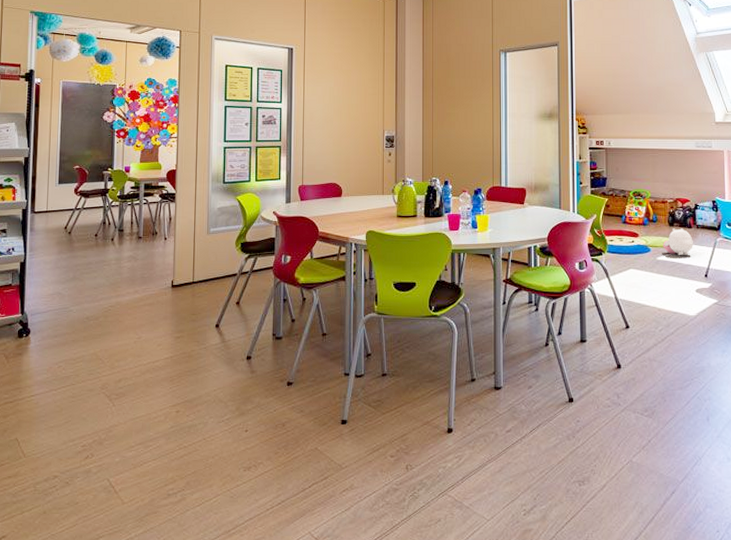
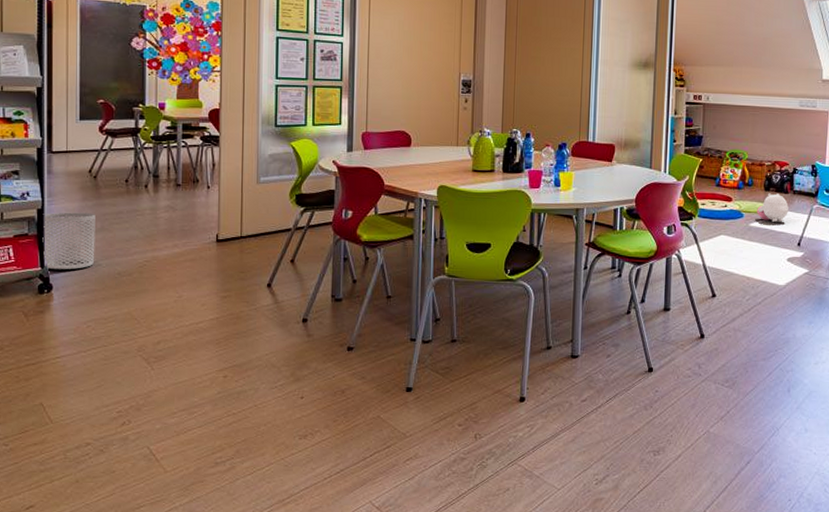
waste bin: none [23,264,69,316] -> present [42,212,95,270]

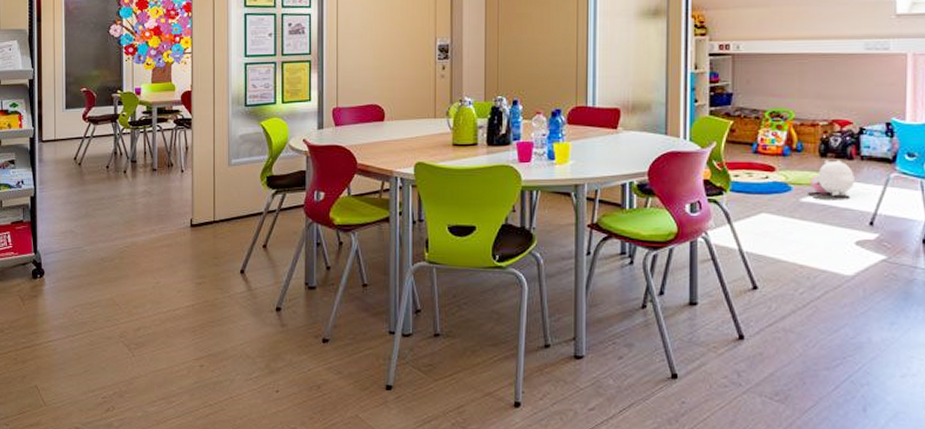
waste bin: present [42,212,95,270] -> none [35,199,81,256]

